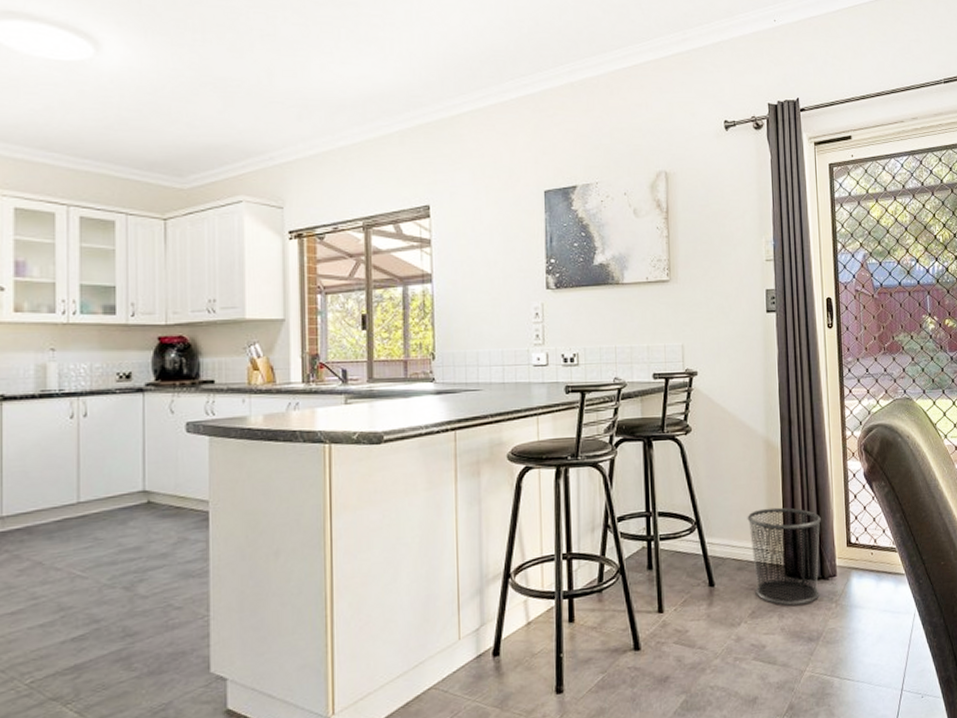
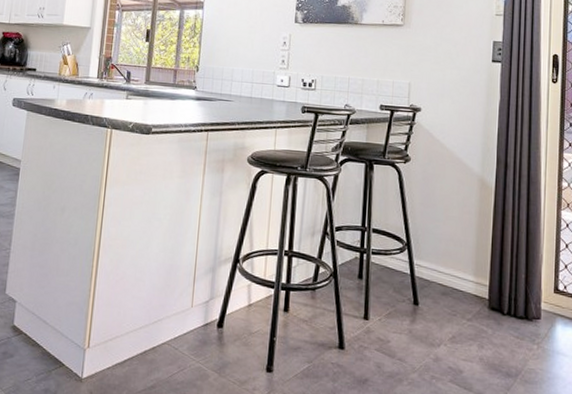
waste bin: present [747,507,821,606] -> none [456,242,529,340]

